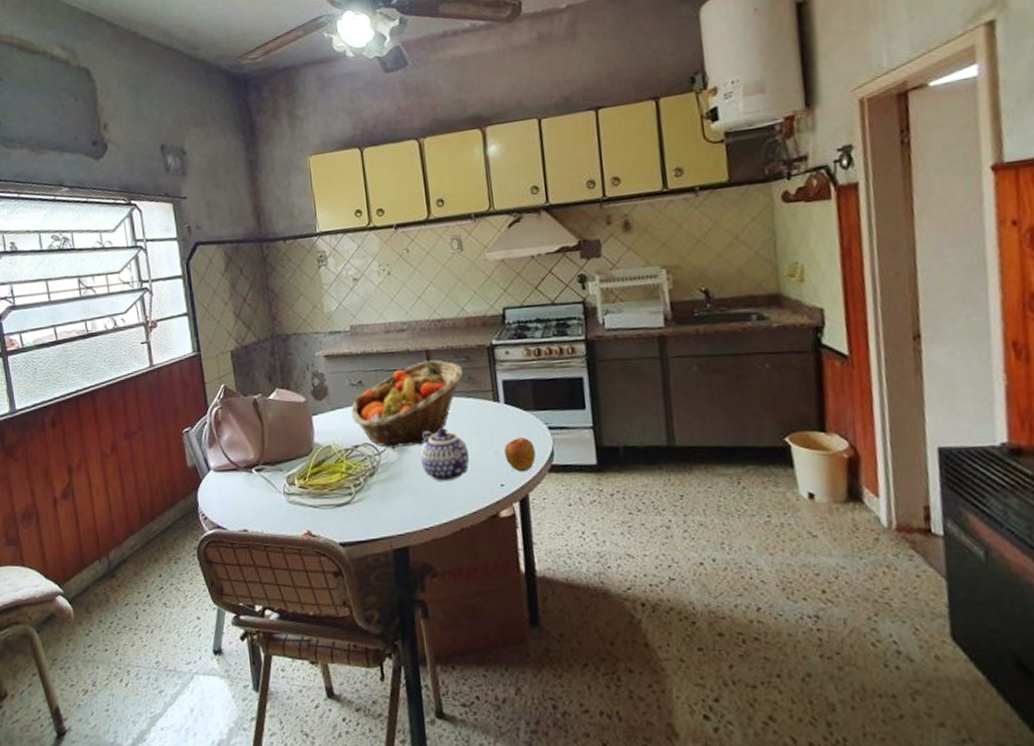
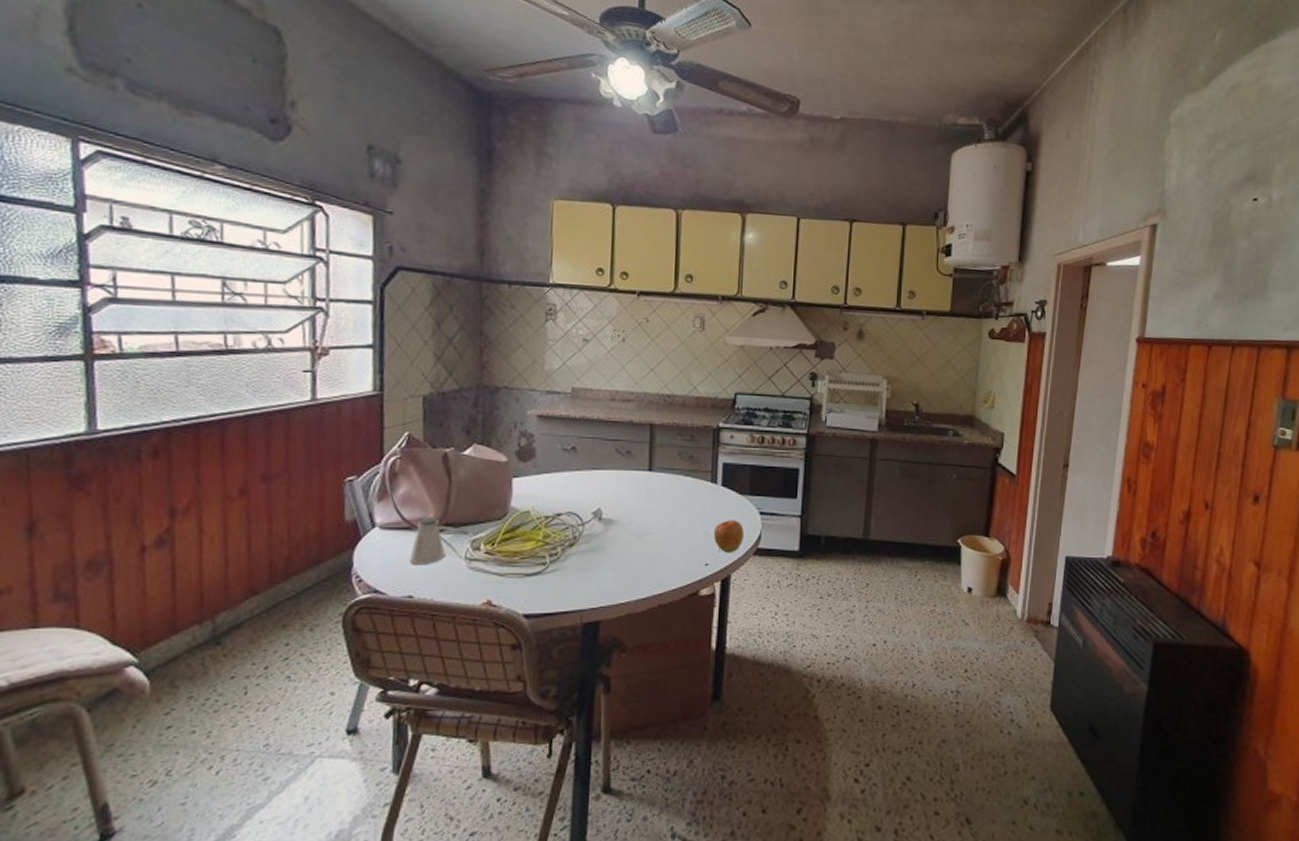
saltshaker: none [240,457,268,502] -> present [409,516,446,565]
fruit basket: present [351,360,464,447] -> none [558,434,686,519]
teapot: present [421,428,469,482] -> none [628,504,678,558]

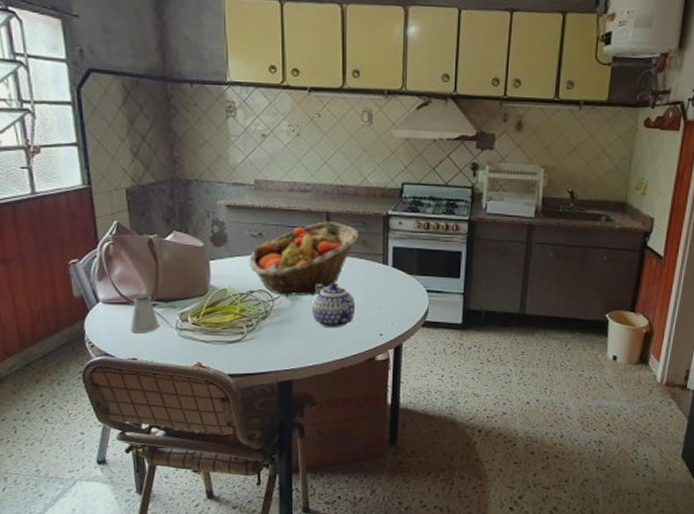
fruit basket: none [558,434,686,519] -> present [249,221,359,296]
teapot: none [628,504,678,558] -> present [312,283,355,329]
apple: present [713,520,744,553] -> none [386,297,413,325]

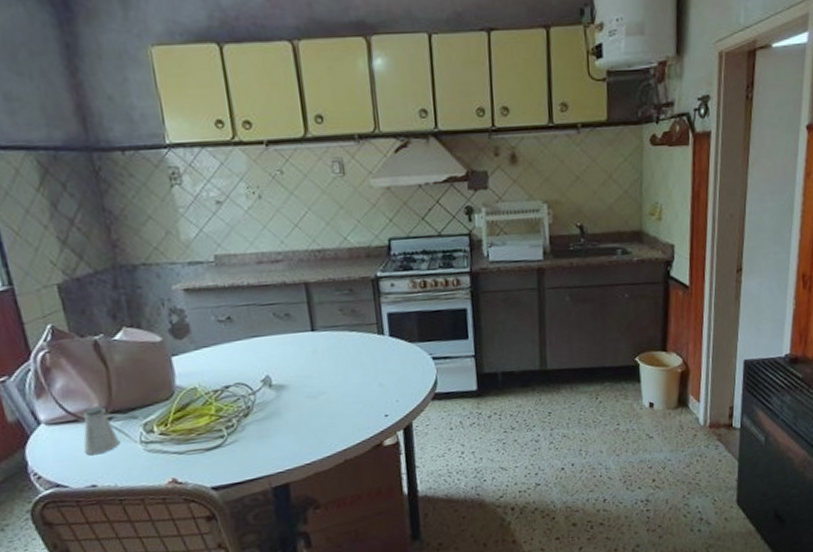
fruit basket: present [249,221,359,296] -> none [219,293,347,386]
teapot: present [312,283,355,329] -> none [301,363,353,417]

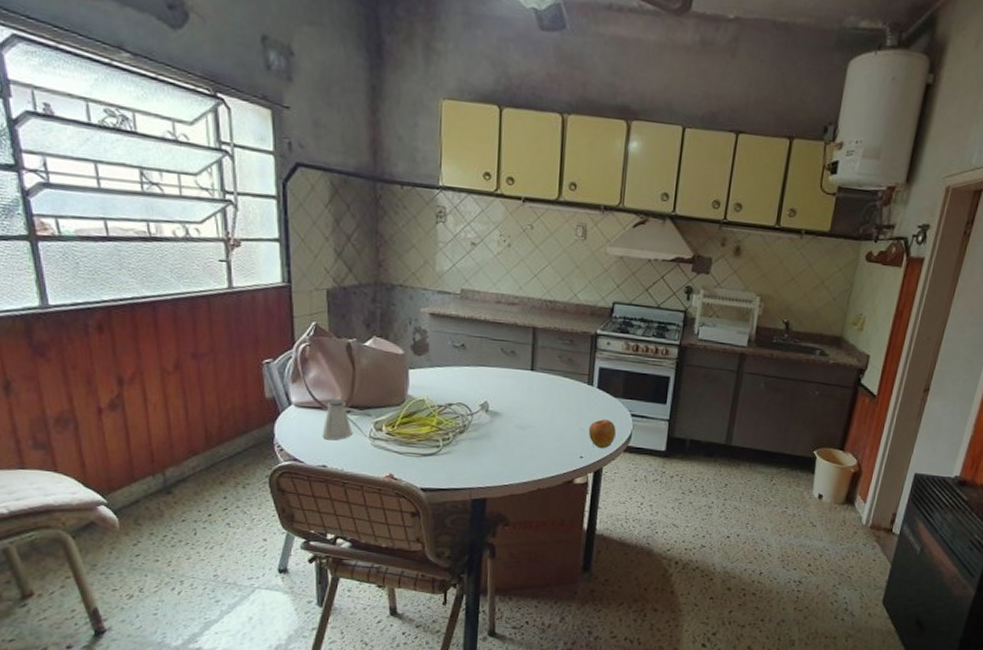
apple: none [388,368,420,402] -> present [588,419,616,449]

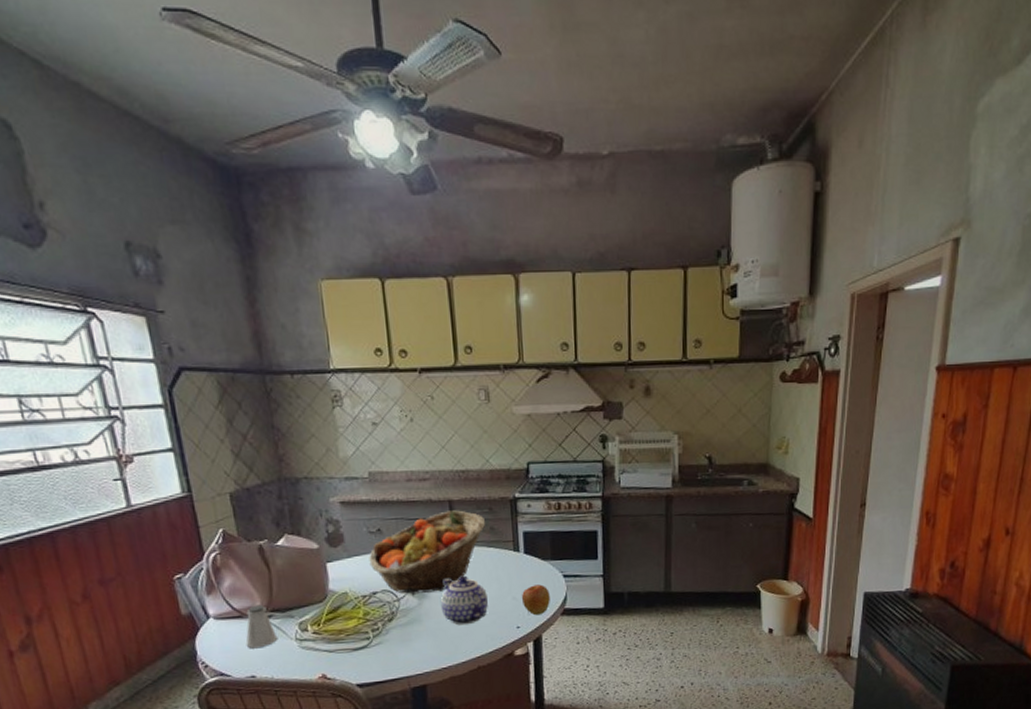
fruit basket: none [449,336,566,413] -> present [369,510,486,594]
teapot: none [512,400,556,448] -> present [441,575,488,626]

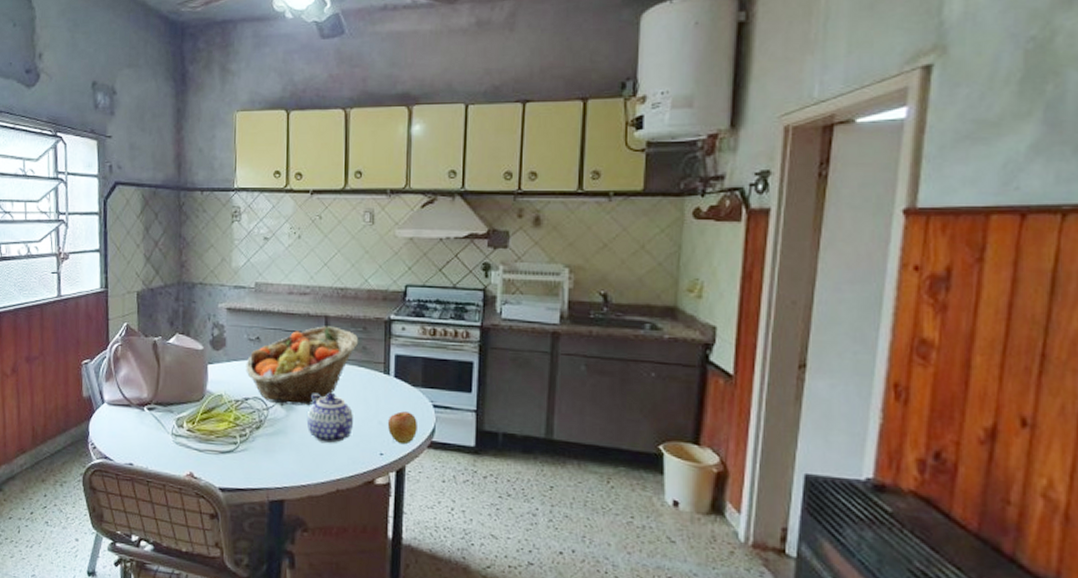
saltshaker: present [245,604,278,649] -> none [129,396,157,438]

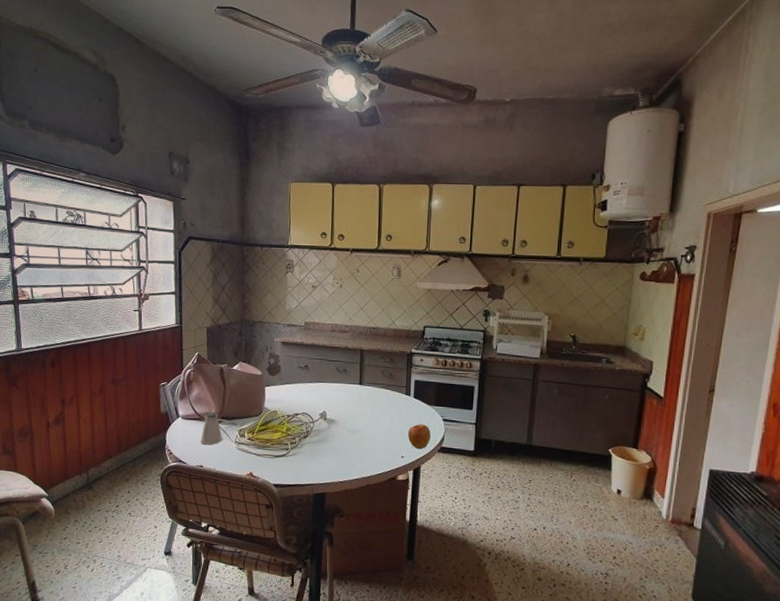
saltshaker: none [129,396,157,438] -> present [200,412,223,445]
fruit basket: present [246,326,359,406] -> none [296,357,387,420]
teapot: present [308,392,353,444] -> none [345,409,381,449]

